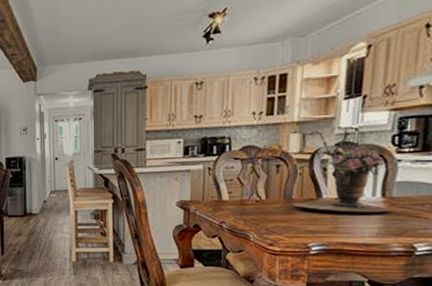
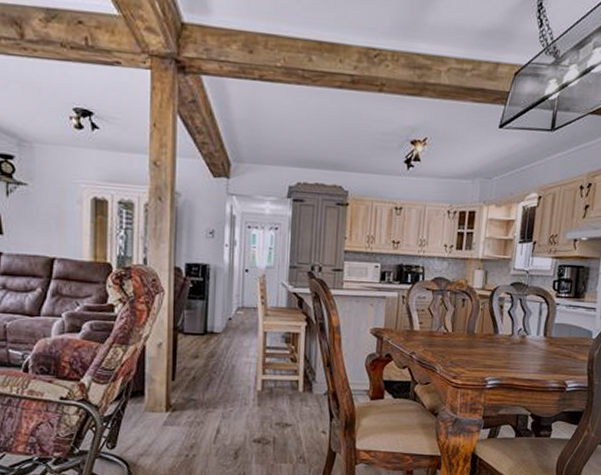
flower arrangement: present [291,128,391,213] -> none [473,268,550,351]

